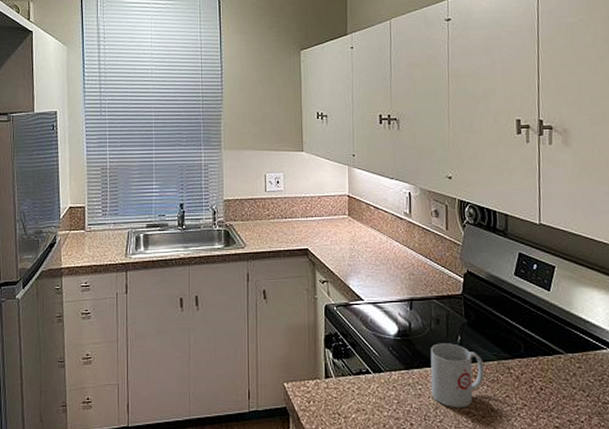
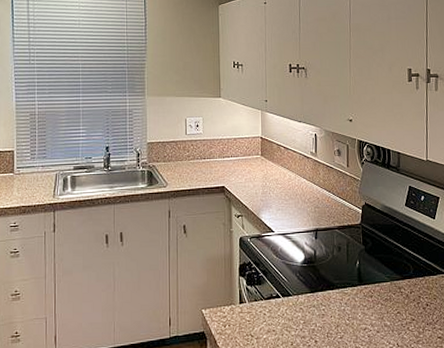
mug: present [430,343,484,408] -> none [332,268,379,325]

